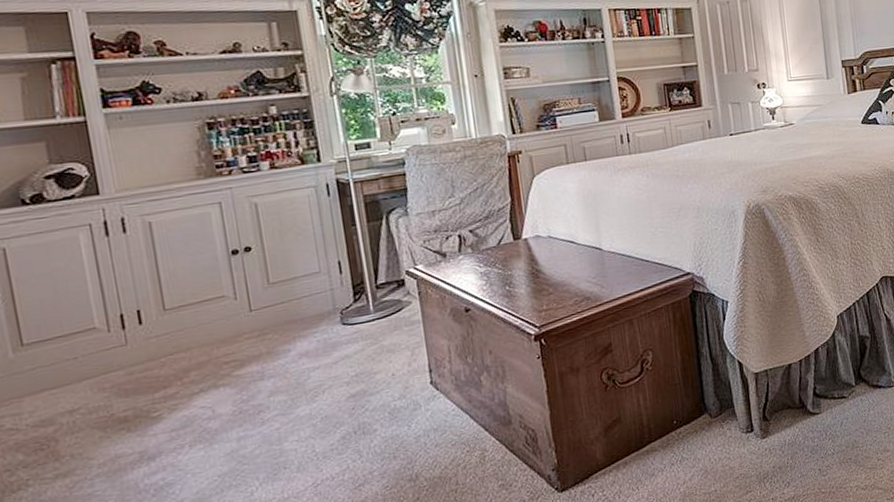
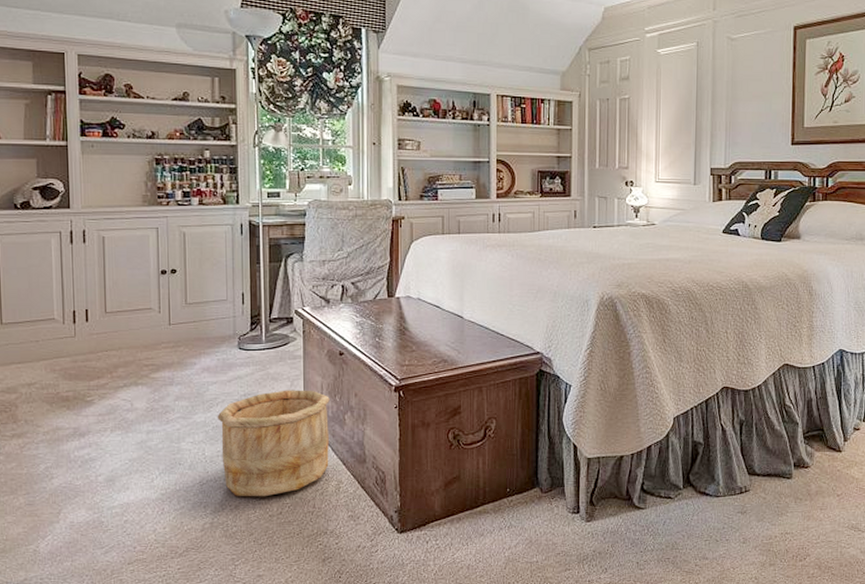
wooden bucket: none [325,356,469,491] -> present [217,390,330,497]

